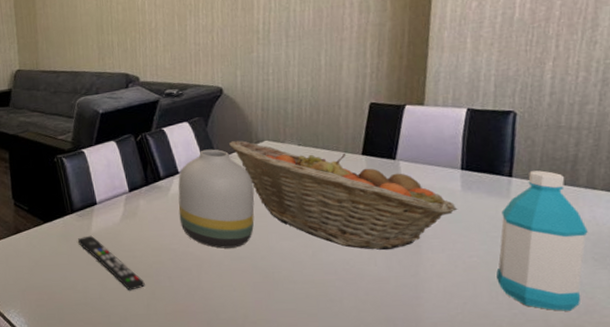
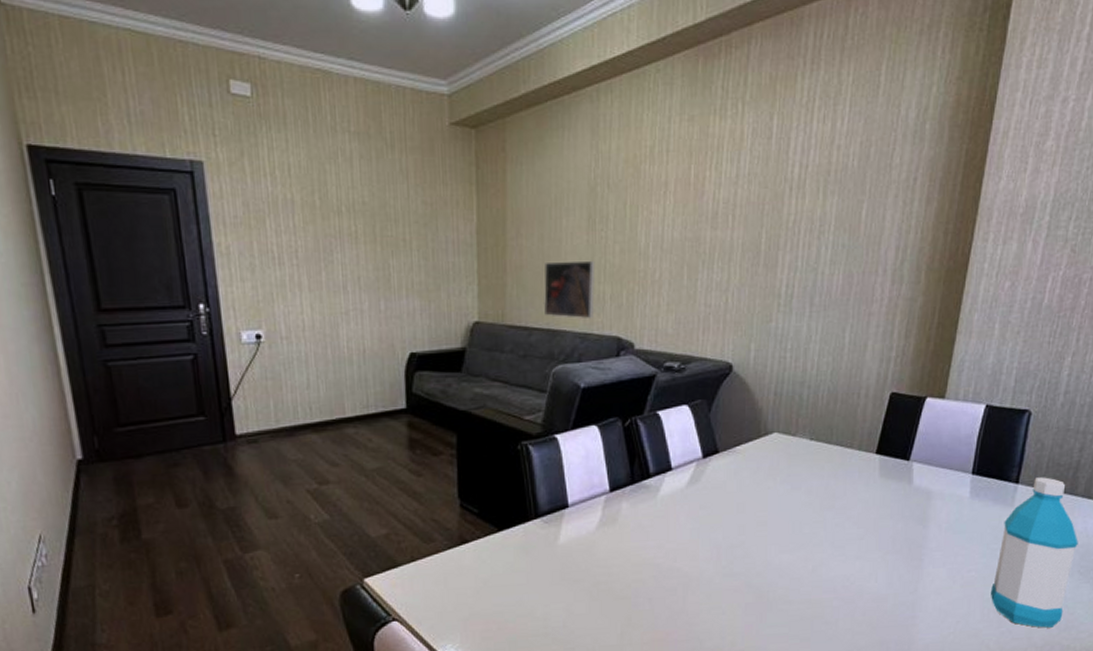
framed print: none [65,18,106,62] -> present [544,260,596,319]
remote control: present [77,235,145,291] -> none [540,547,620,616]
vase: present [178,149,255,249] -> none [668,440,757,563]
fruit basket: present [229,140,458,250] -> none [734,431,964,564]

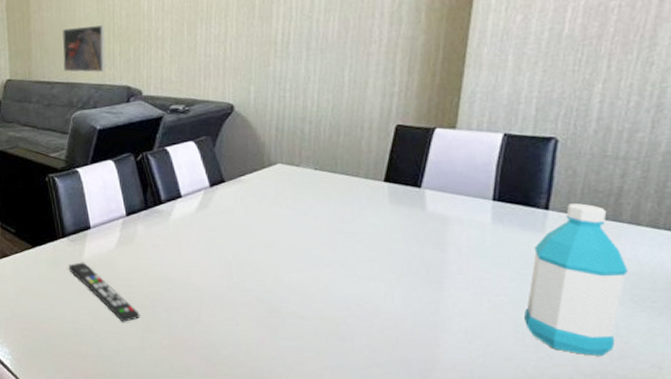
remote control: none [540,547,620,616] -> present [68,262,140,322]

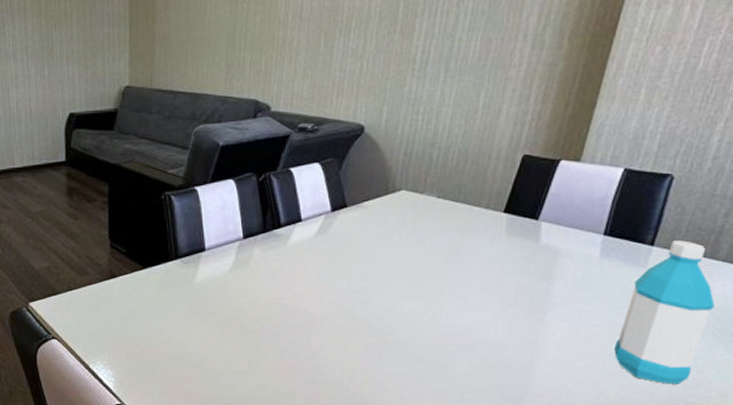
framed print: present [62,24,106,73] -> none [189,29,237,84]
remote control: present [68,262,140,322] -> none [179,285,249,346]

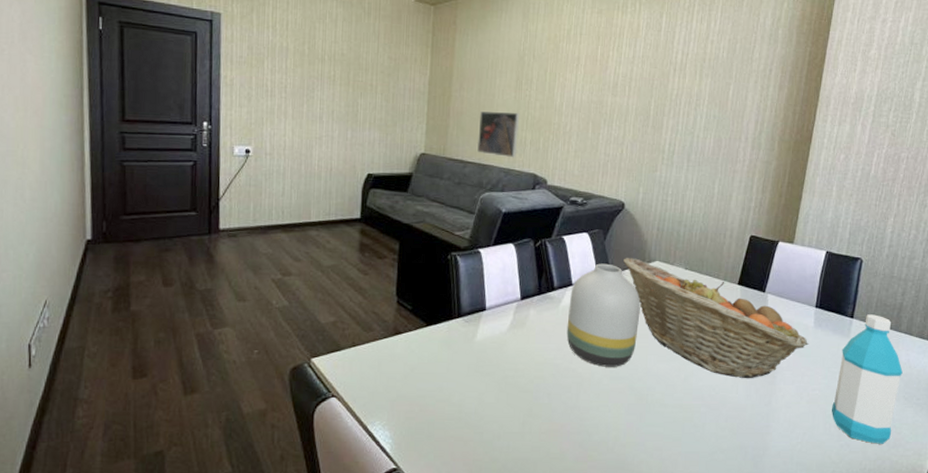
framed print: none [189,29,237,84] -> present [477,111,520,158]
vase: none [295,196,382,306] -> present [566,263,641,367]
fruit basket: none [362,188,592,315] -> present [623,258,809,378]

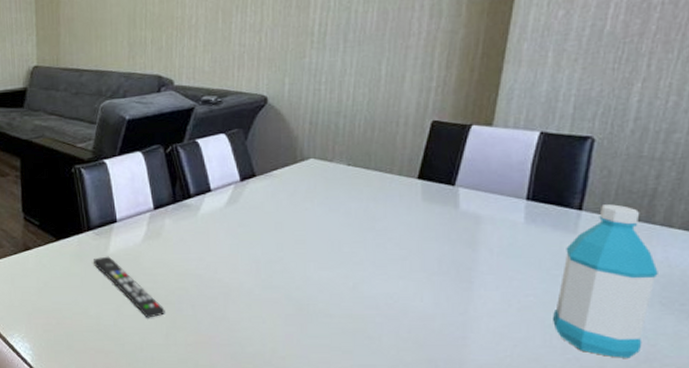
remote control: none [460,343,523,406] -> present [92,256,165,318]
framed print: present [477,111,520,158] -> none [92,10,138,61]
vase: present [566,263,641,367] -> none [208,165,294,276]
fruit basket: present [623,258,809,378] -> none [270,157,518,284]

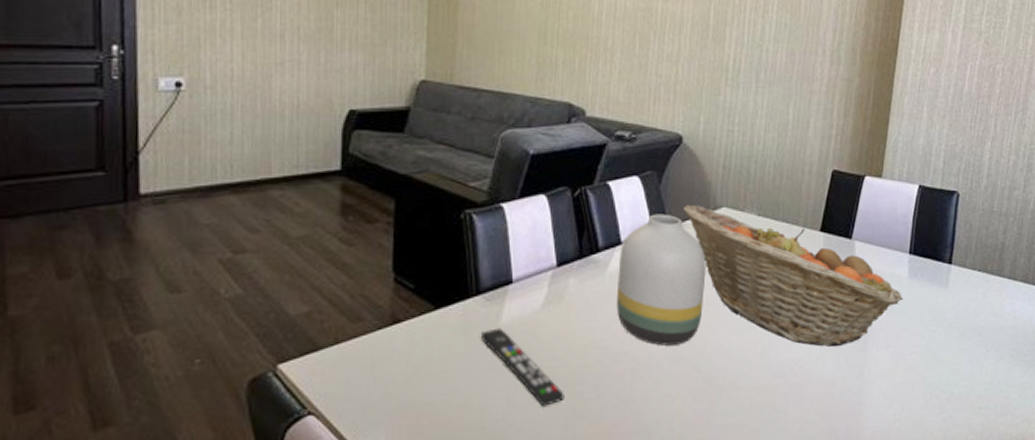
vase: none [208,165,294,276] -> present [616,214,706,346]
fruit basket: none [270,157,518,284] -> present [684,205,904,347]
water bottle: present [553,204,658,358] -> none [932,258,1008,414]

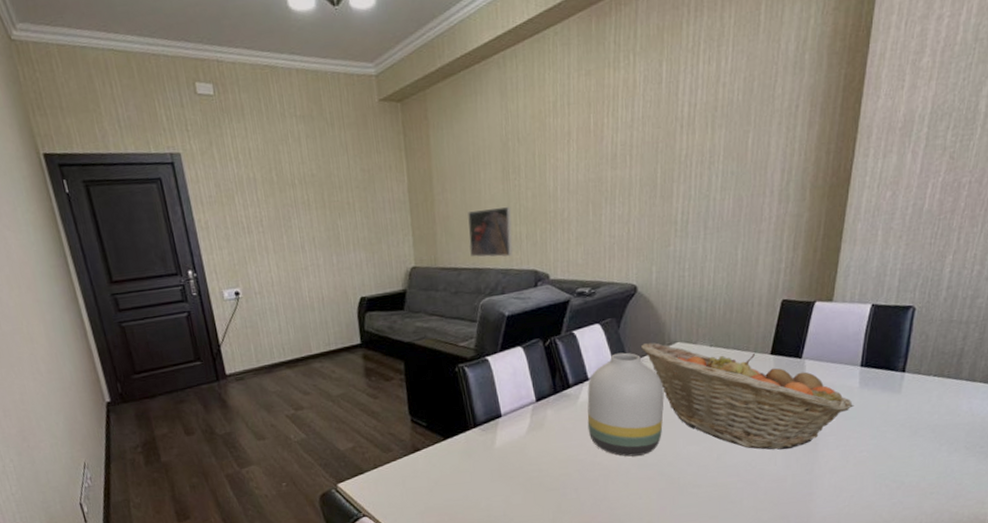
remote control: present [480,328,564,407] -> none [480,450,551,506]
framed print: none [495,23,549,84] -> present [468,206,513,257]

